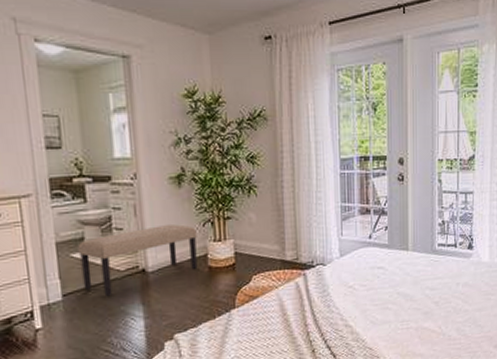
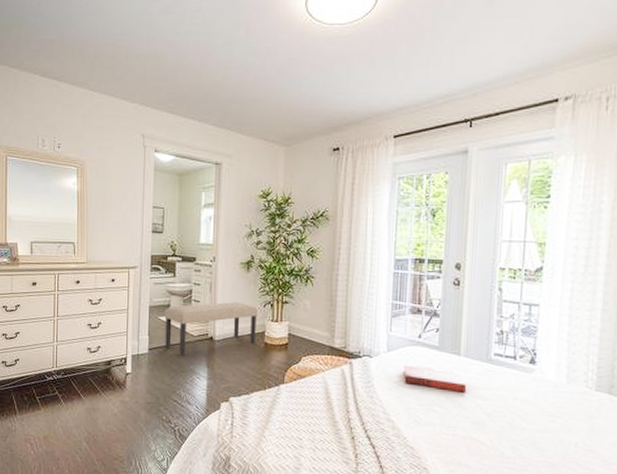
hardback book: none [358,267,415,287] -> present [404,365,466,393]

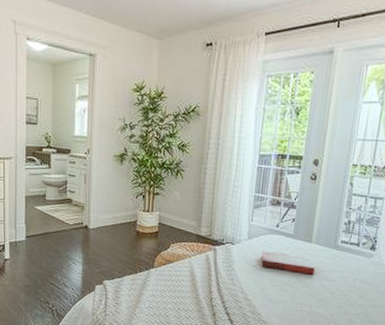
bench: present [164,302,258,356] -> none [40,193,131,243]

